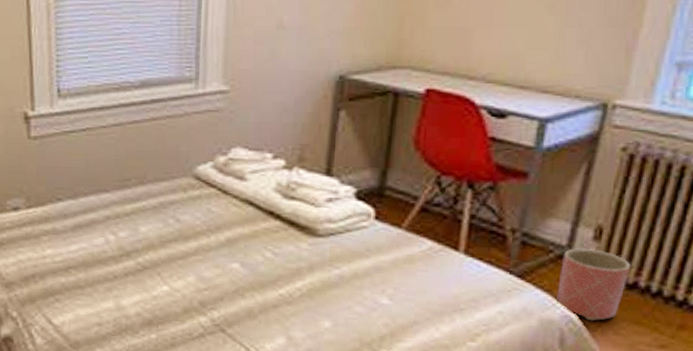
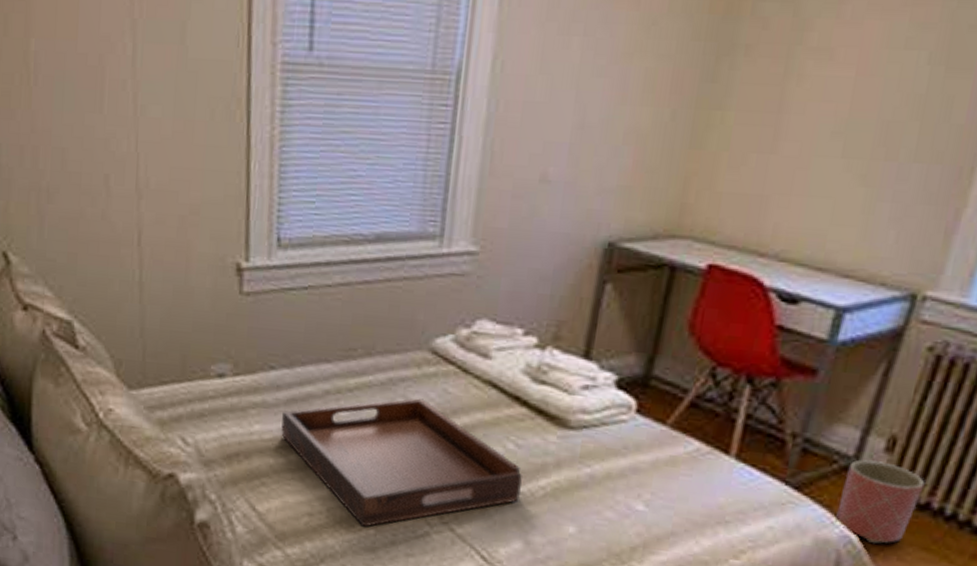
serving tray: none [70,218,281,333] -> present [281,397,522,527]

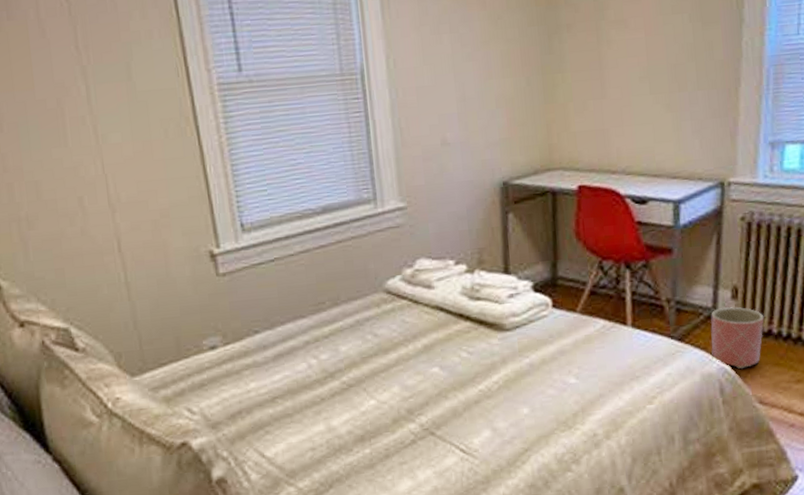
serving tray: present [281,397,522,527] -> none [273,331,480,449]

